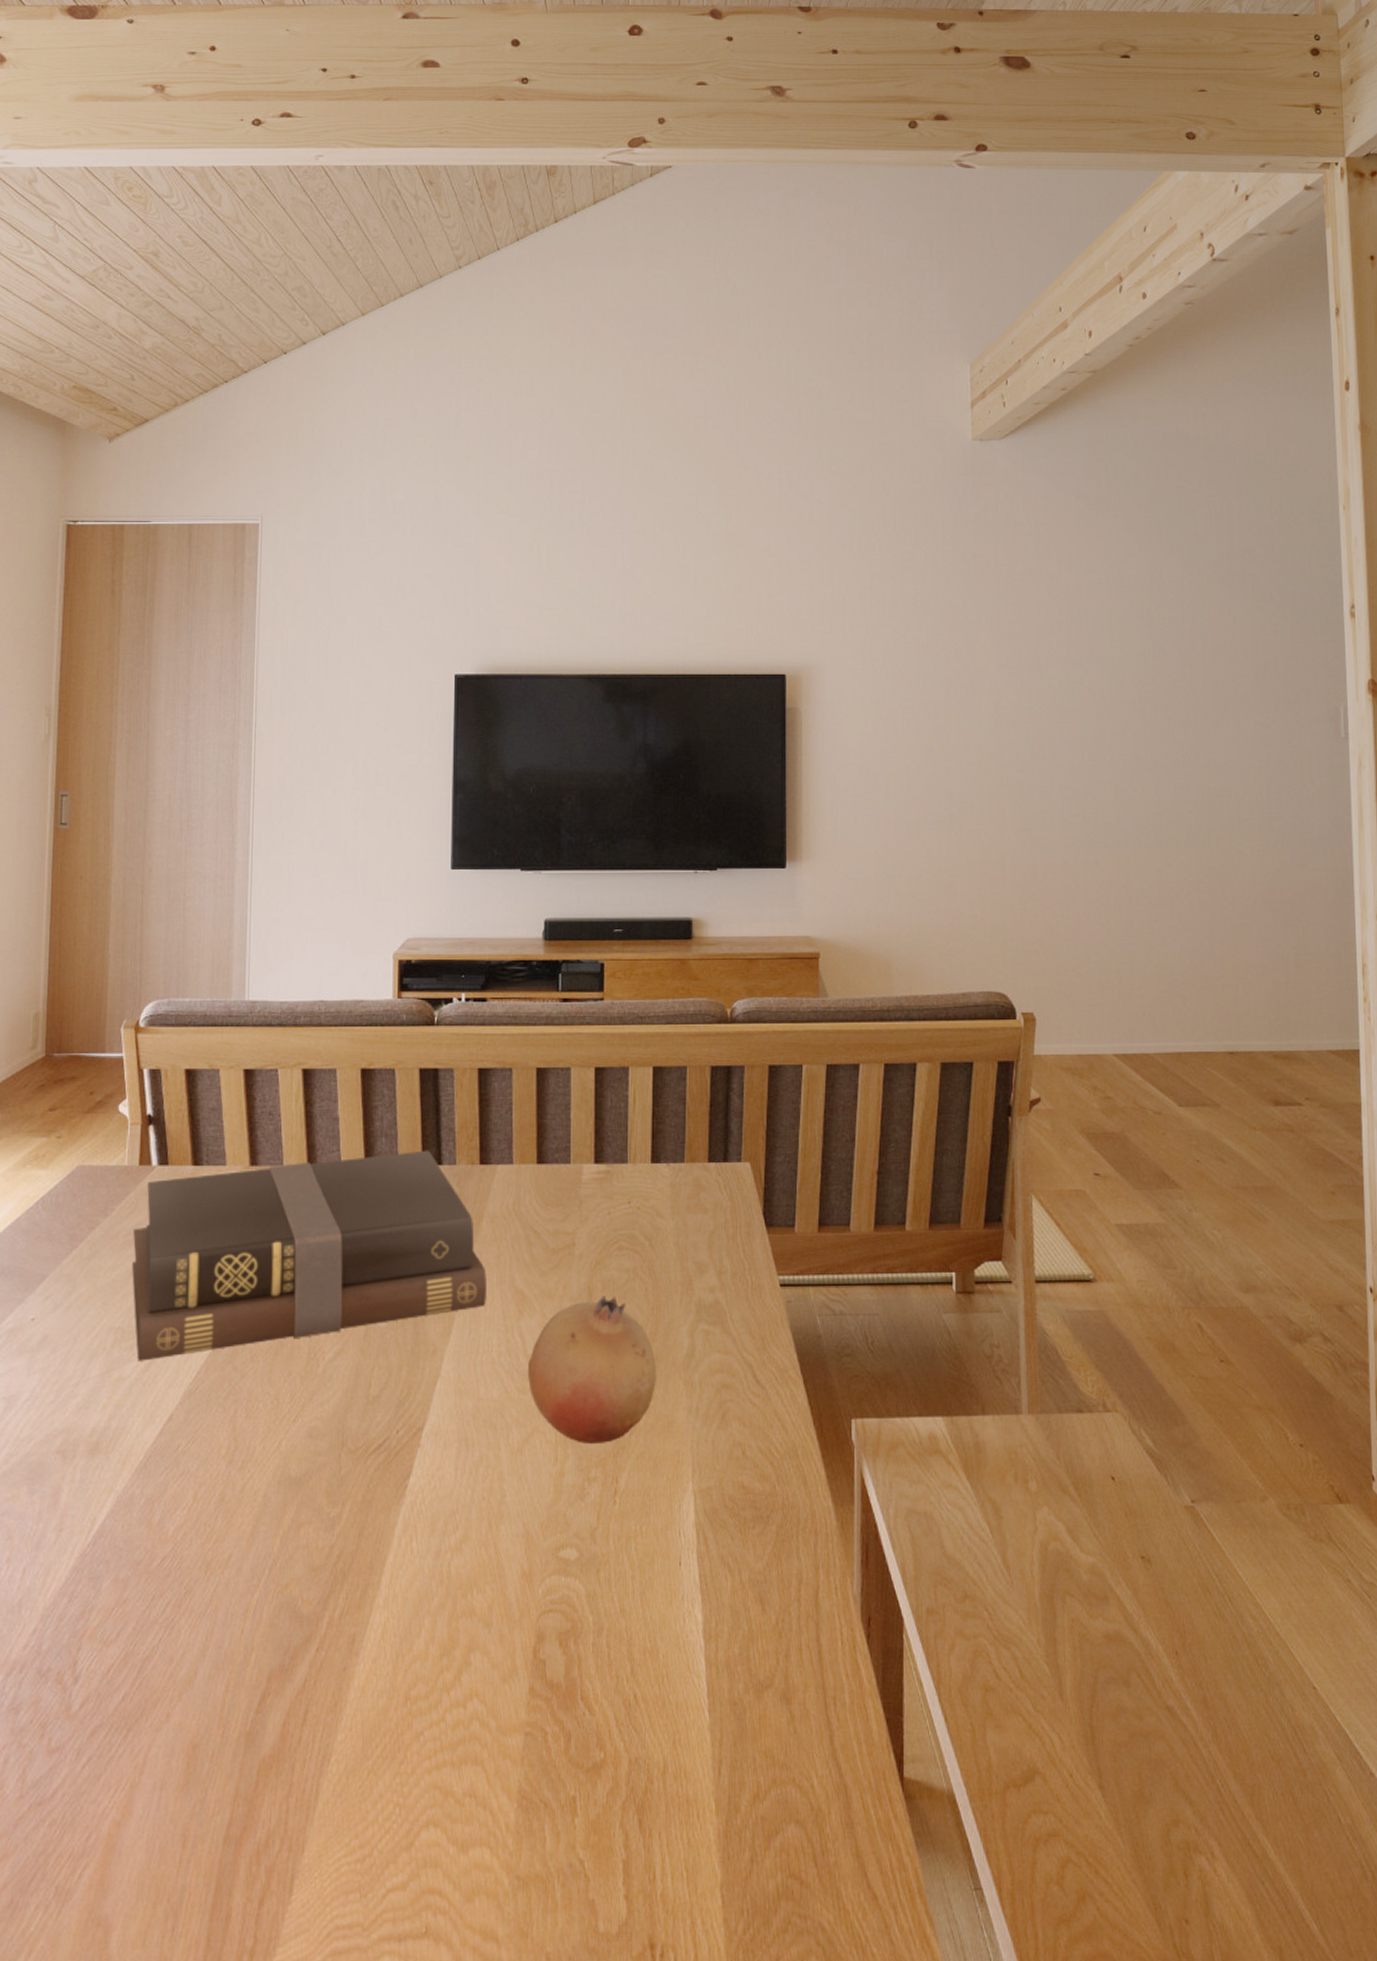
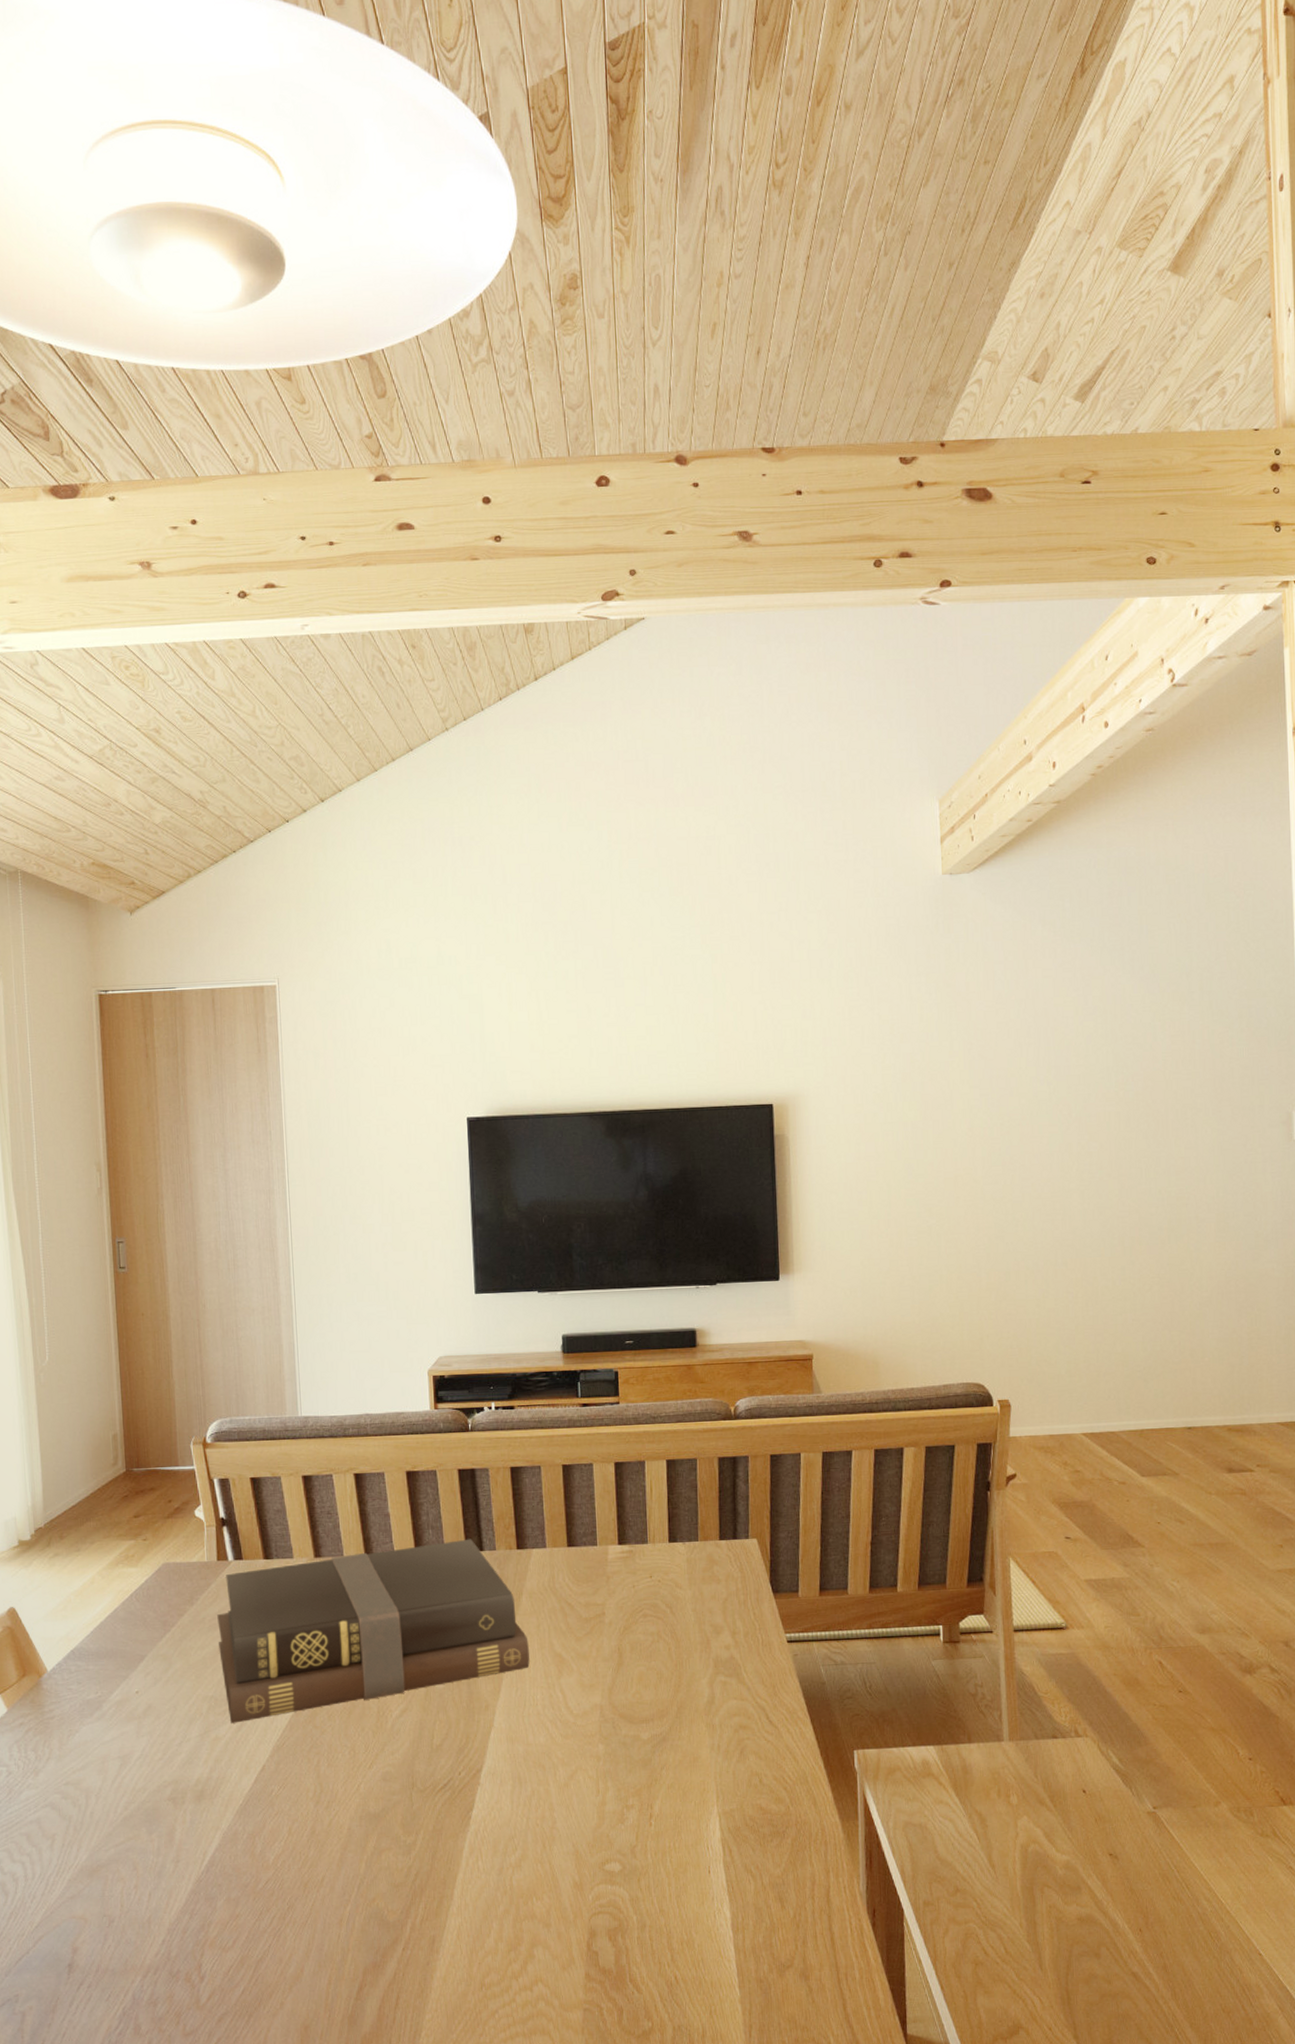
fruit: present [527,1295,656,1445] -> none [568,1655,682,1779]

